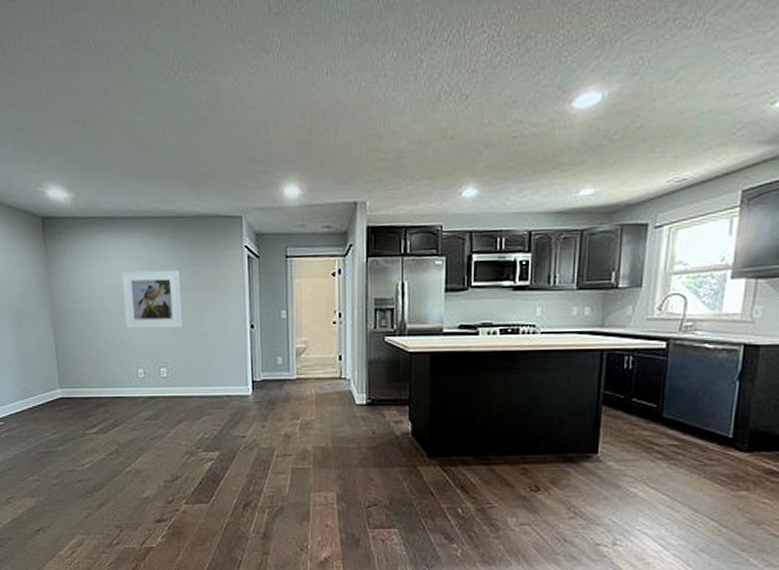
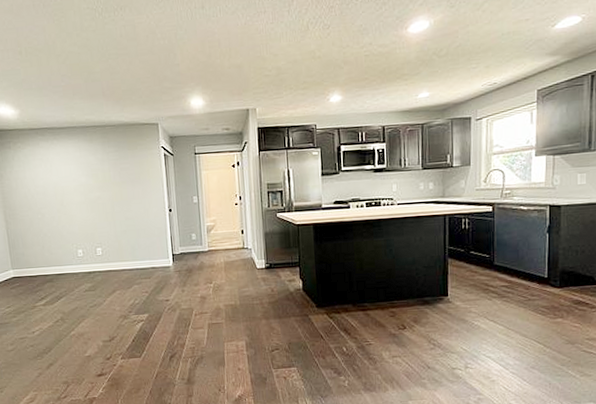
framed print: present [121,269,183,329] -> none [61,168,114,218]

